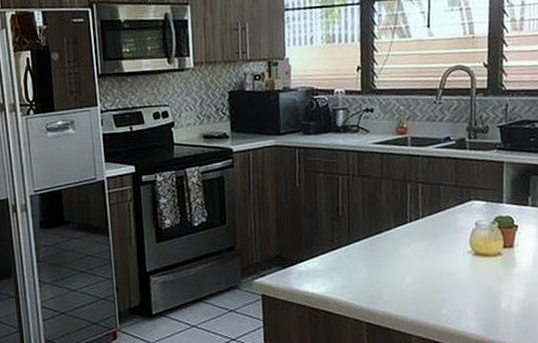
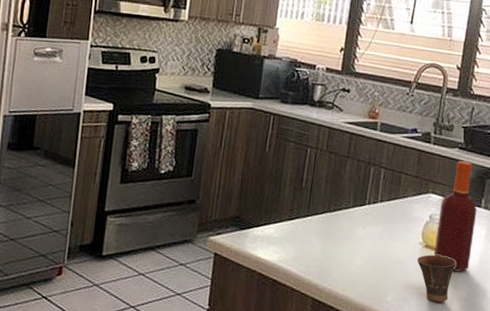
cup: none [468,260,510,308] -> present [416,254,457,303]
bottle: none [484,161,525,274] -> present [433,161,477,272]

